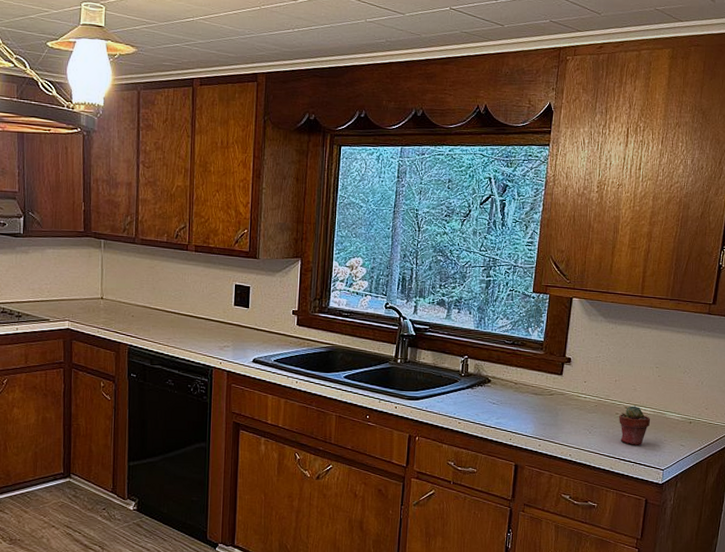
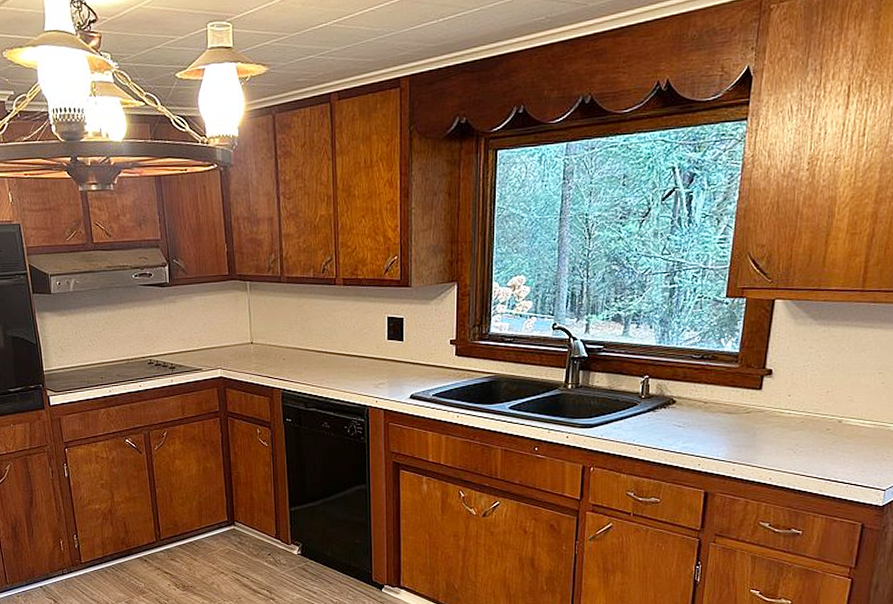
potted succulent: present [619,405,651,446] -> none [831,419,871,464]

